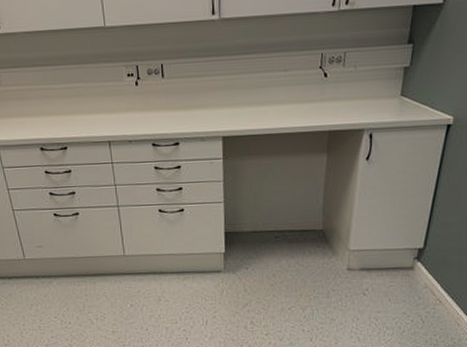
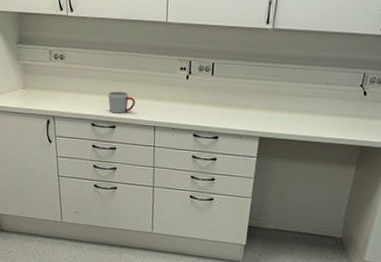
mug: none [54,108,85,134] -> present [108,91,136,114]

